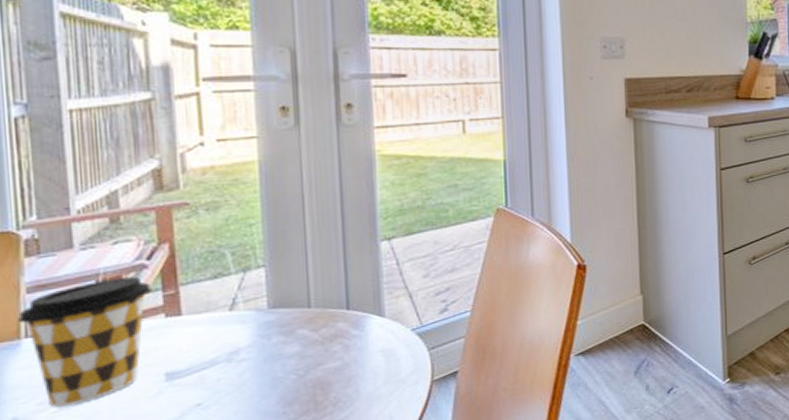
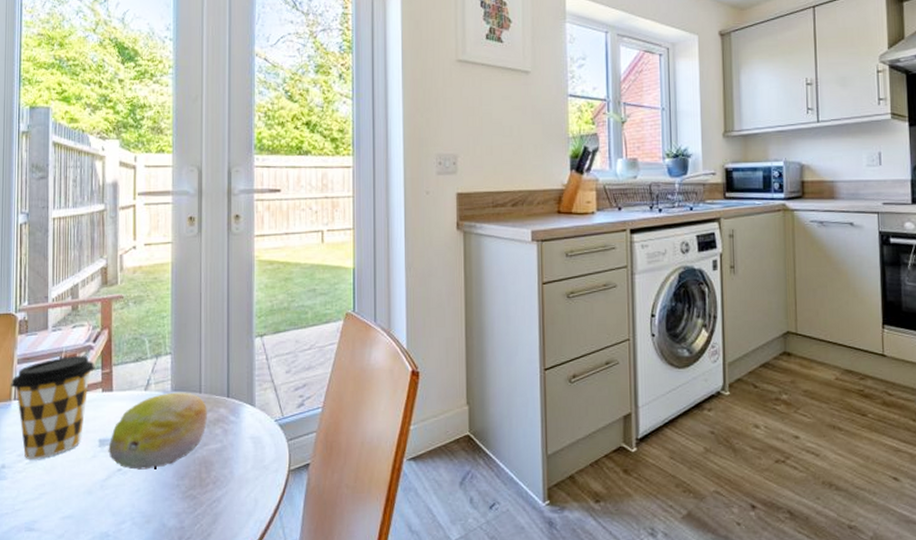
fruit: none [179,308,321,402] -> present [108,392,207,470]

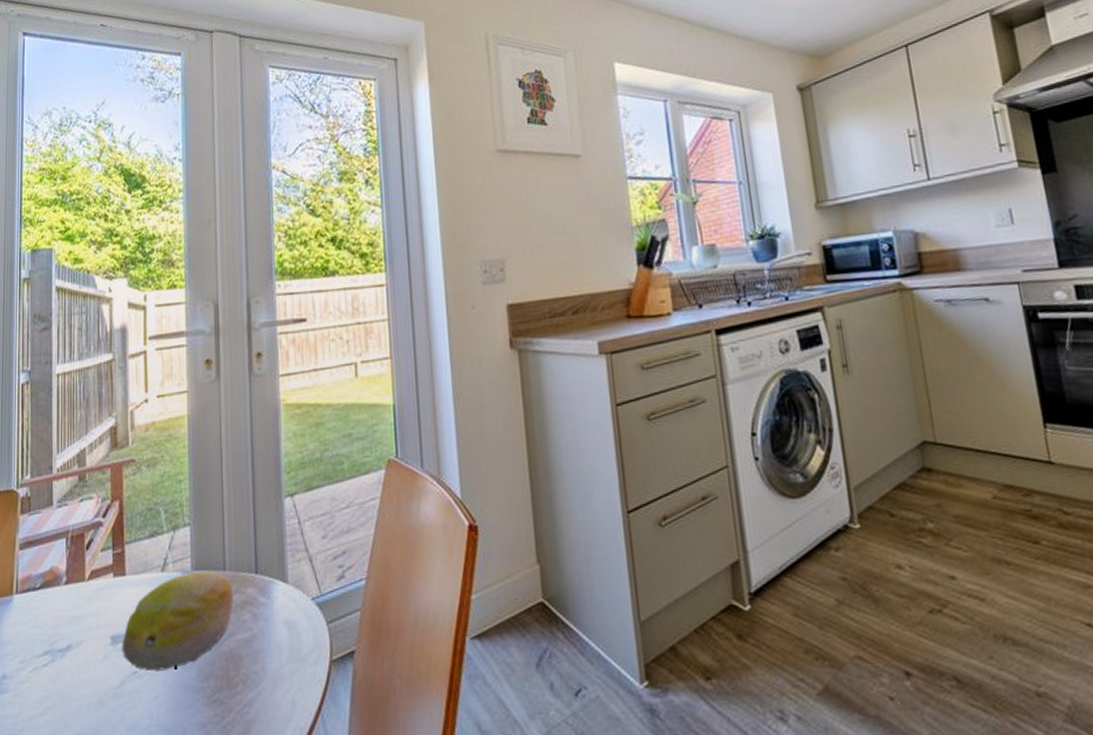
coffee cup: present [11,356,95,459] -> none [12,534,106,666]

